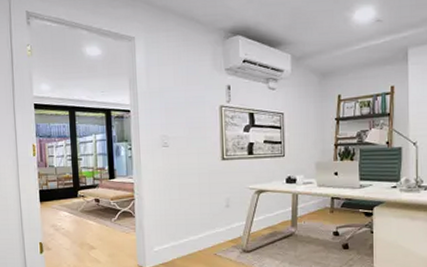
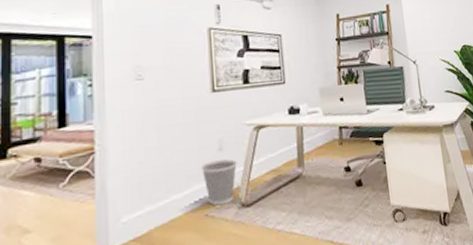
wastebasket: none [212,214,241,249] -> present [202,159,237,206]

